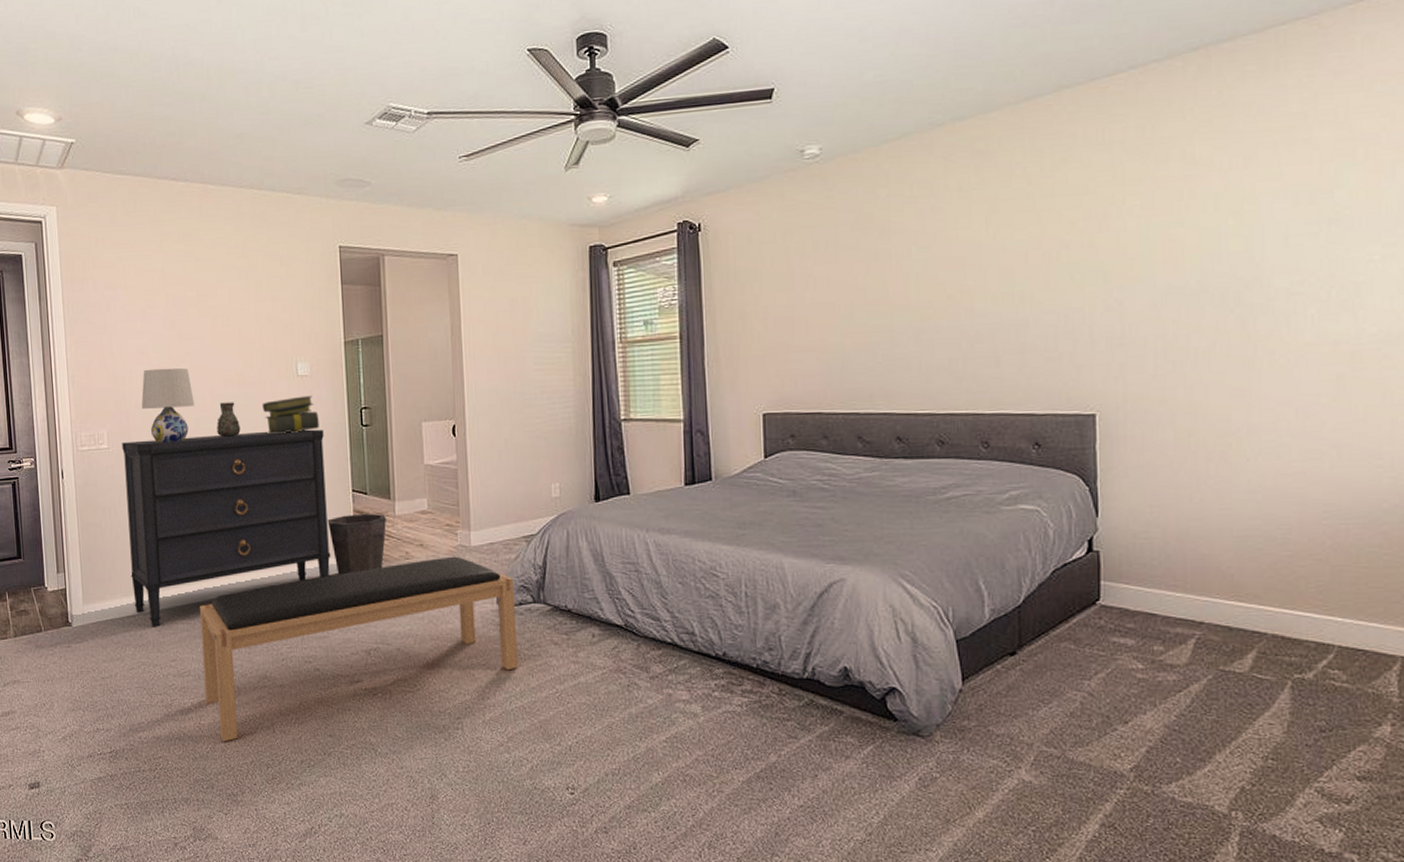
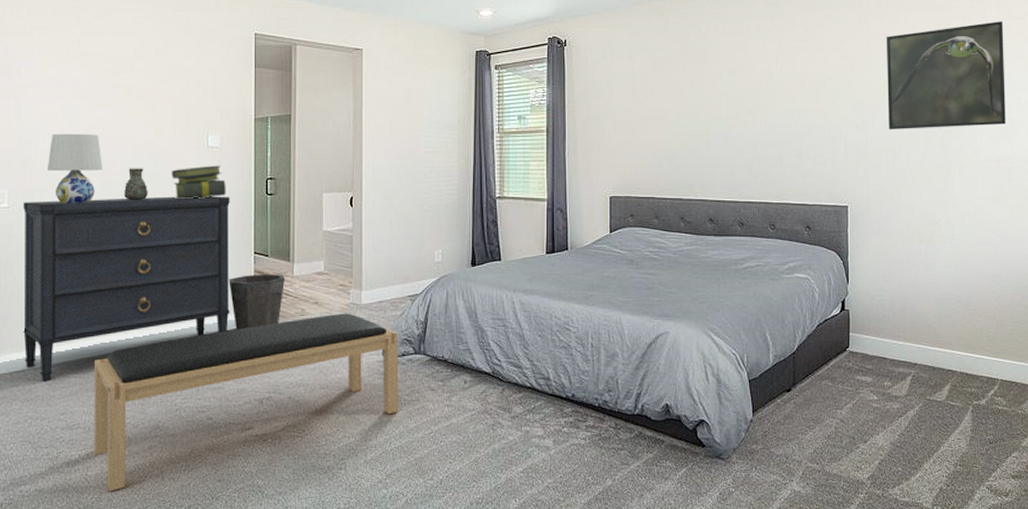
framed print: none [1151,144,1347,309] -> present [886,21,1006,129]

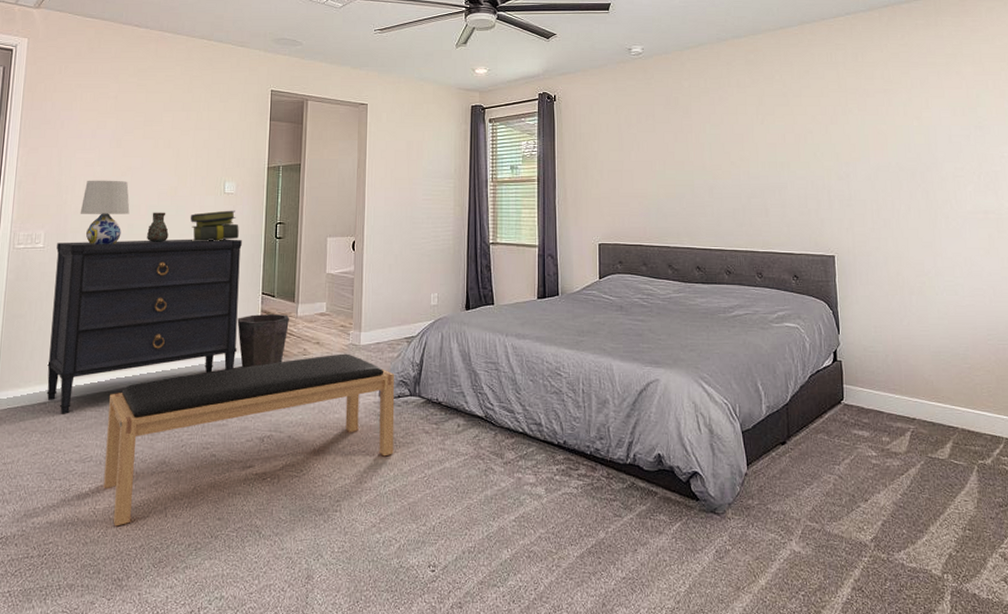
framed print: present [886,21,1006,129] -> none [863,77,990,181]

